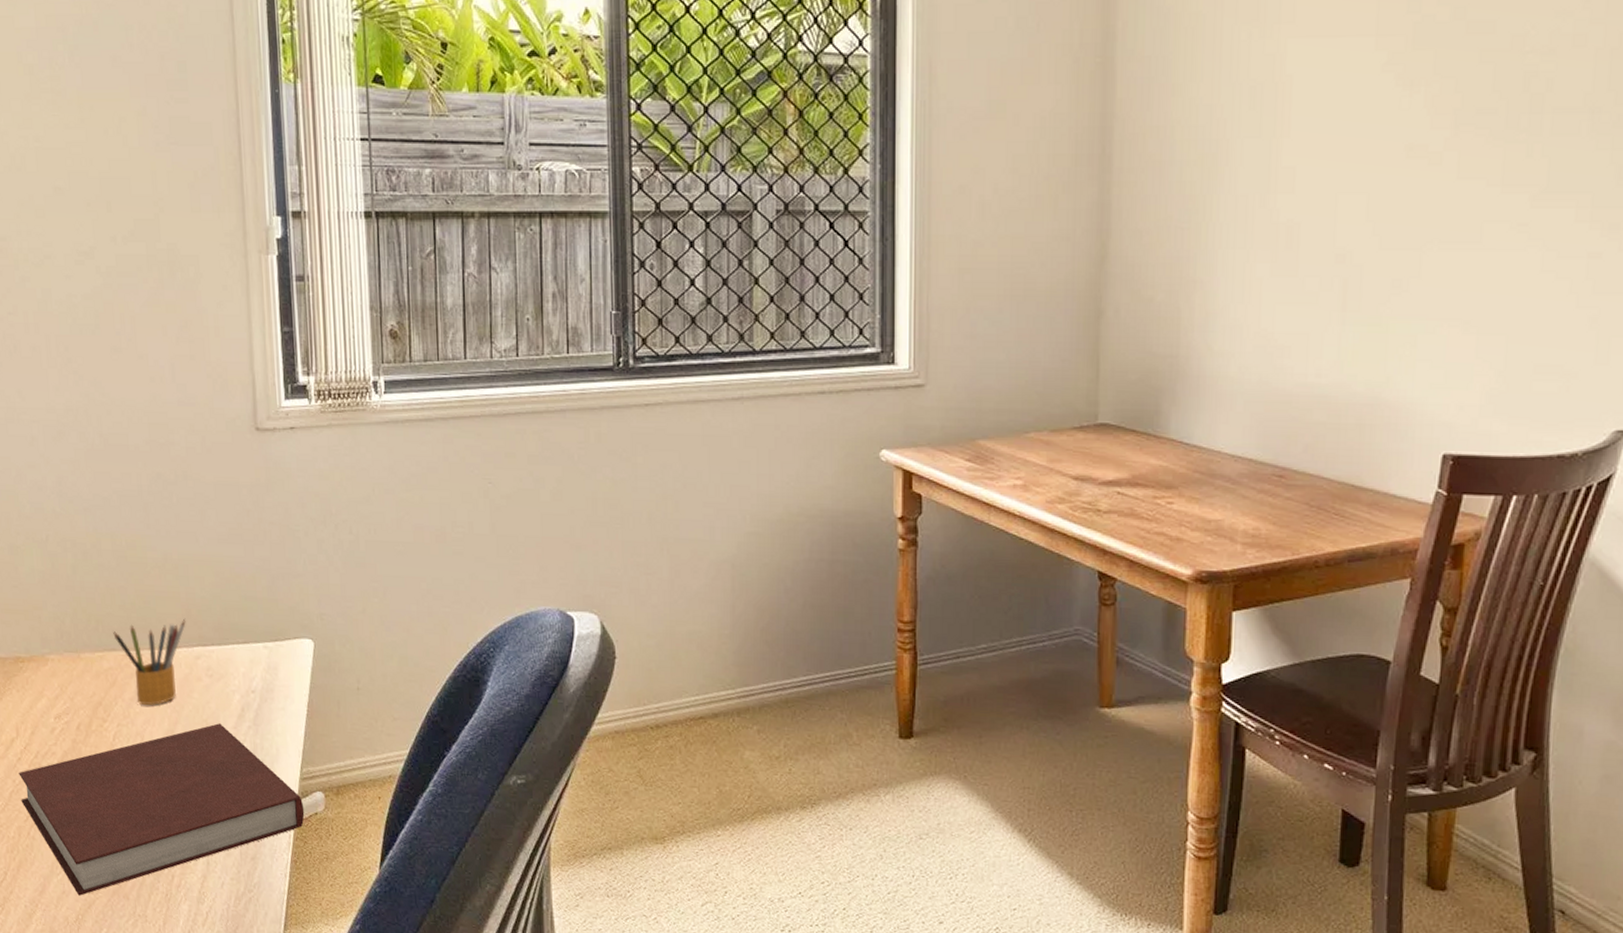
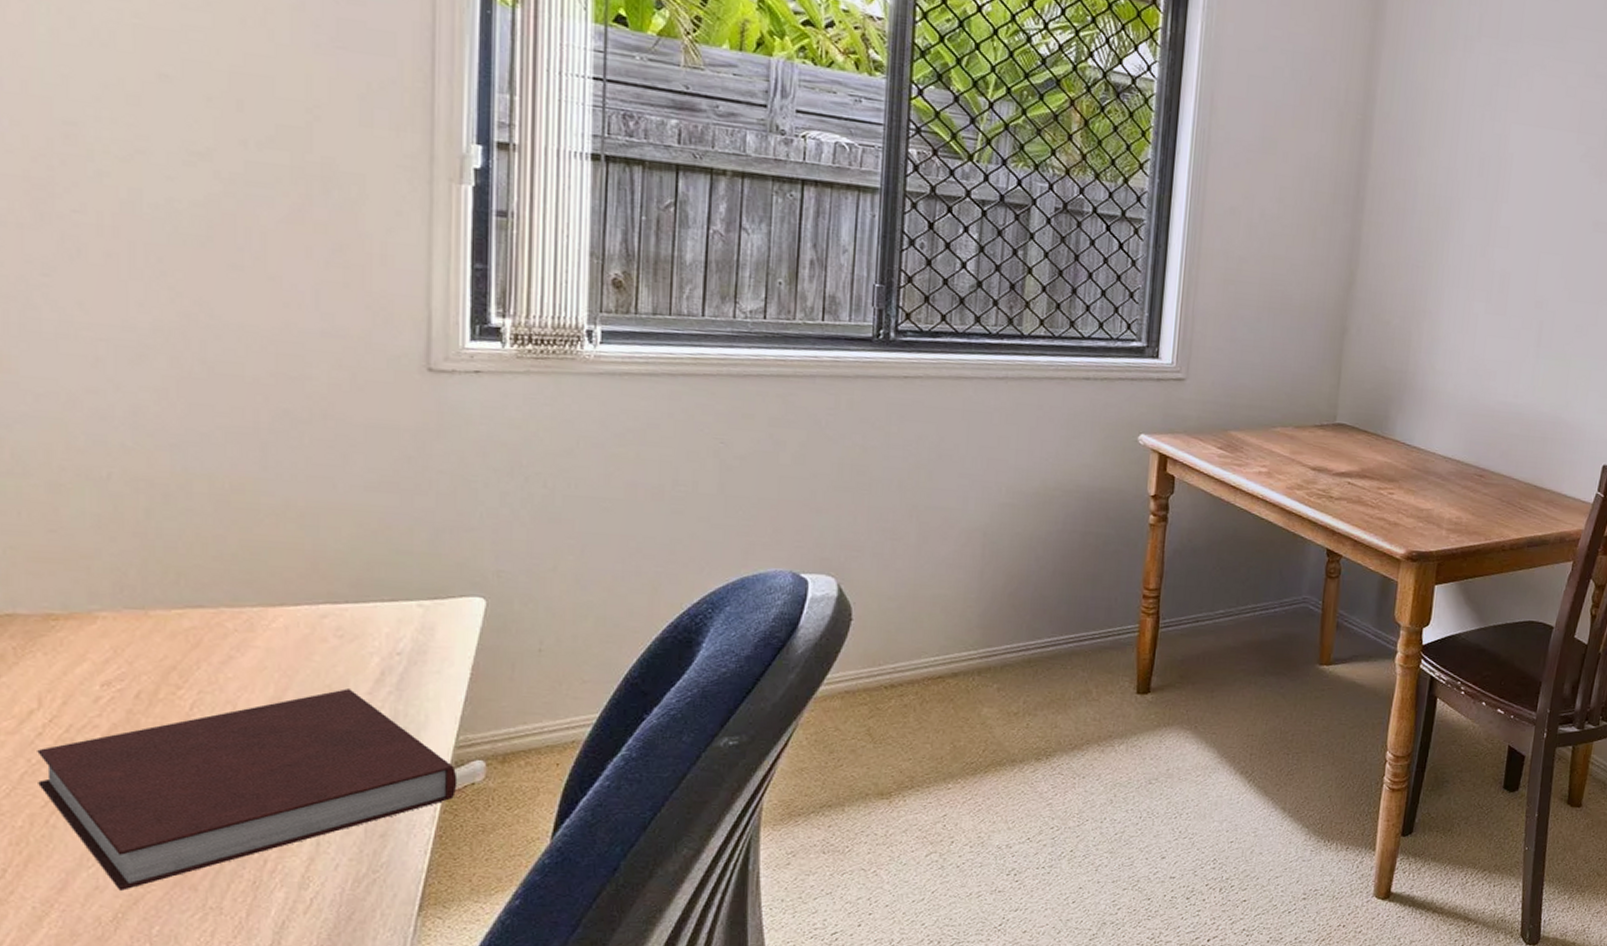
pencil box: present [113,618,186,706] -> none [201,572,310,670]

